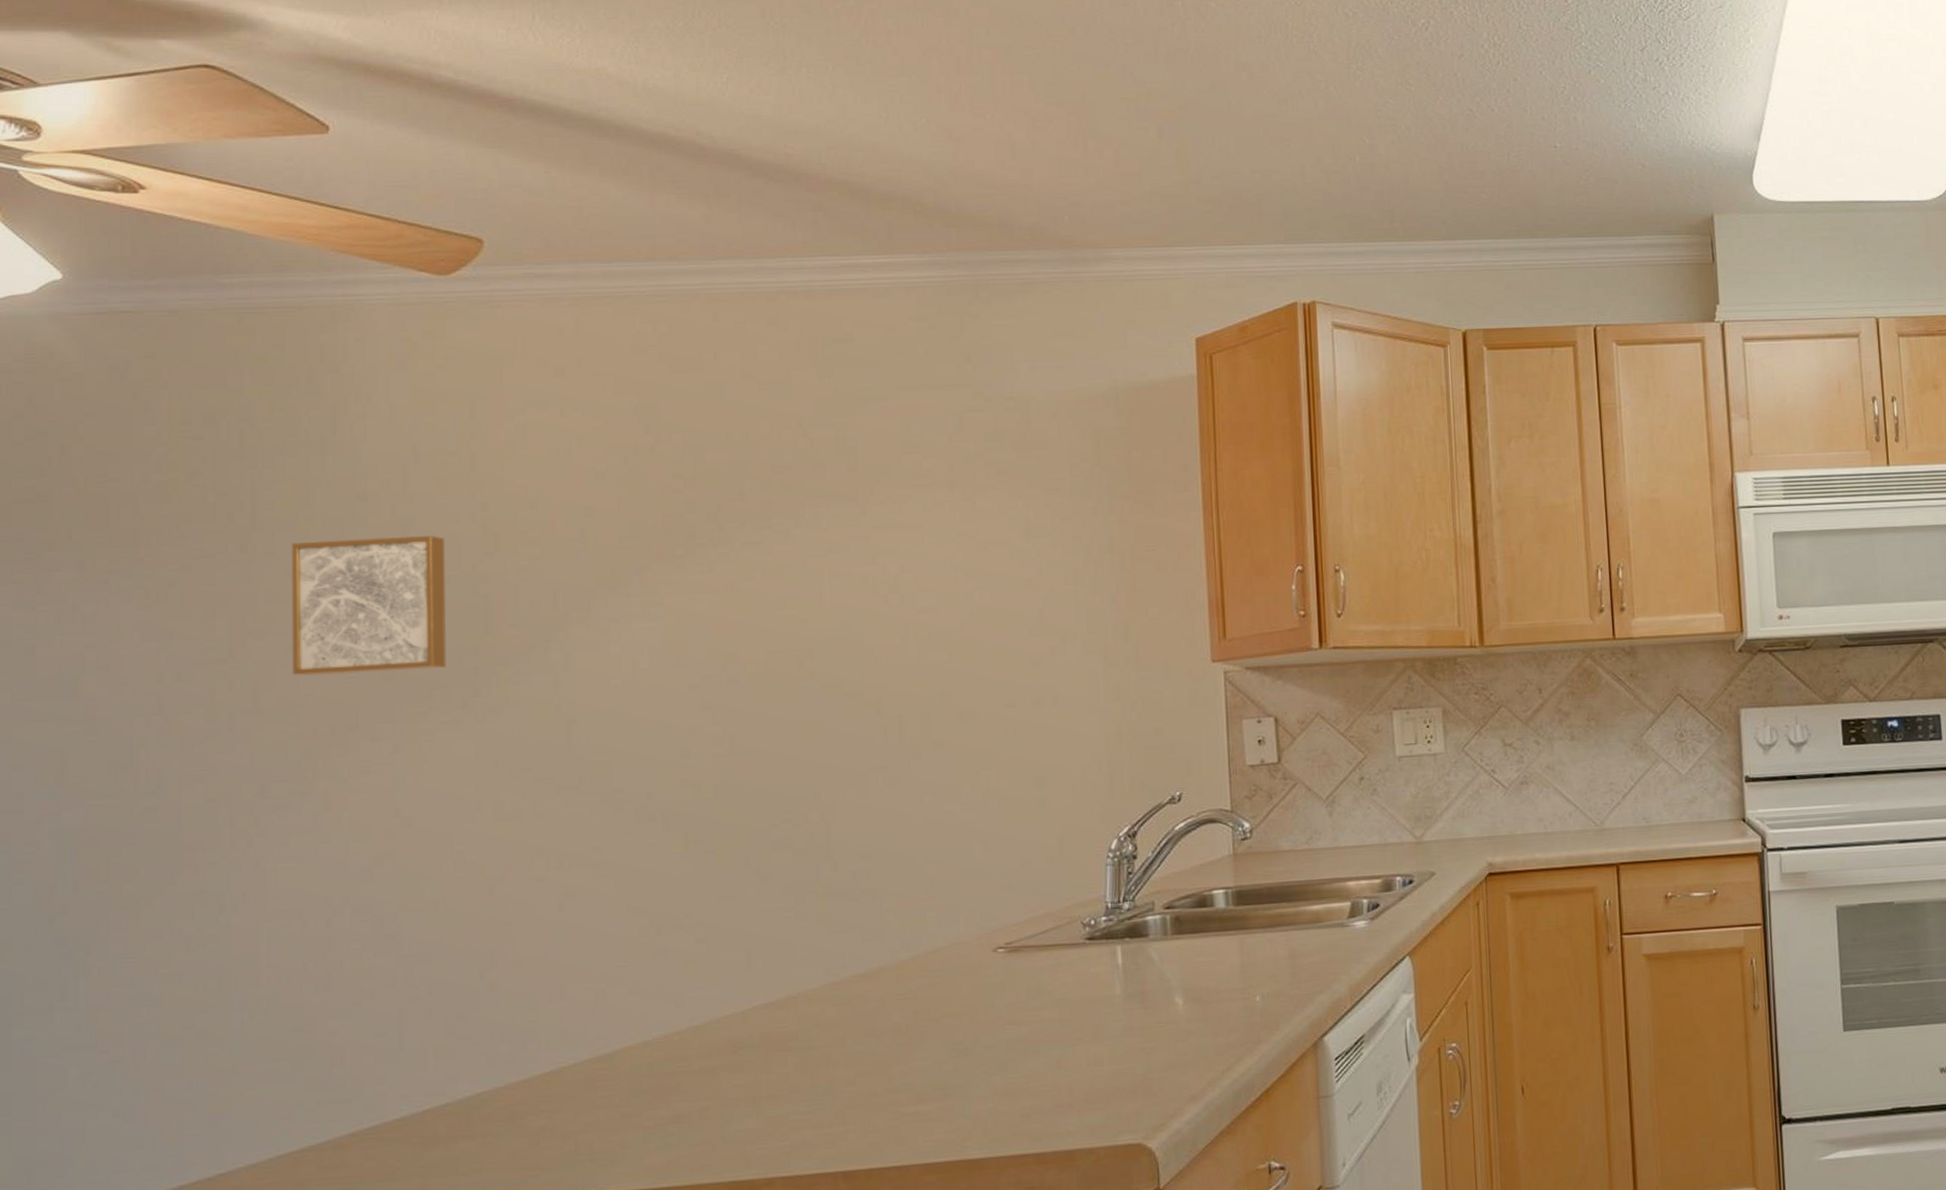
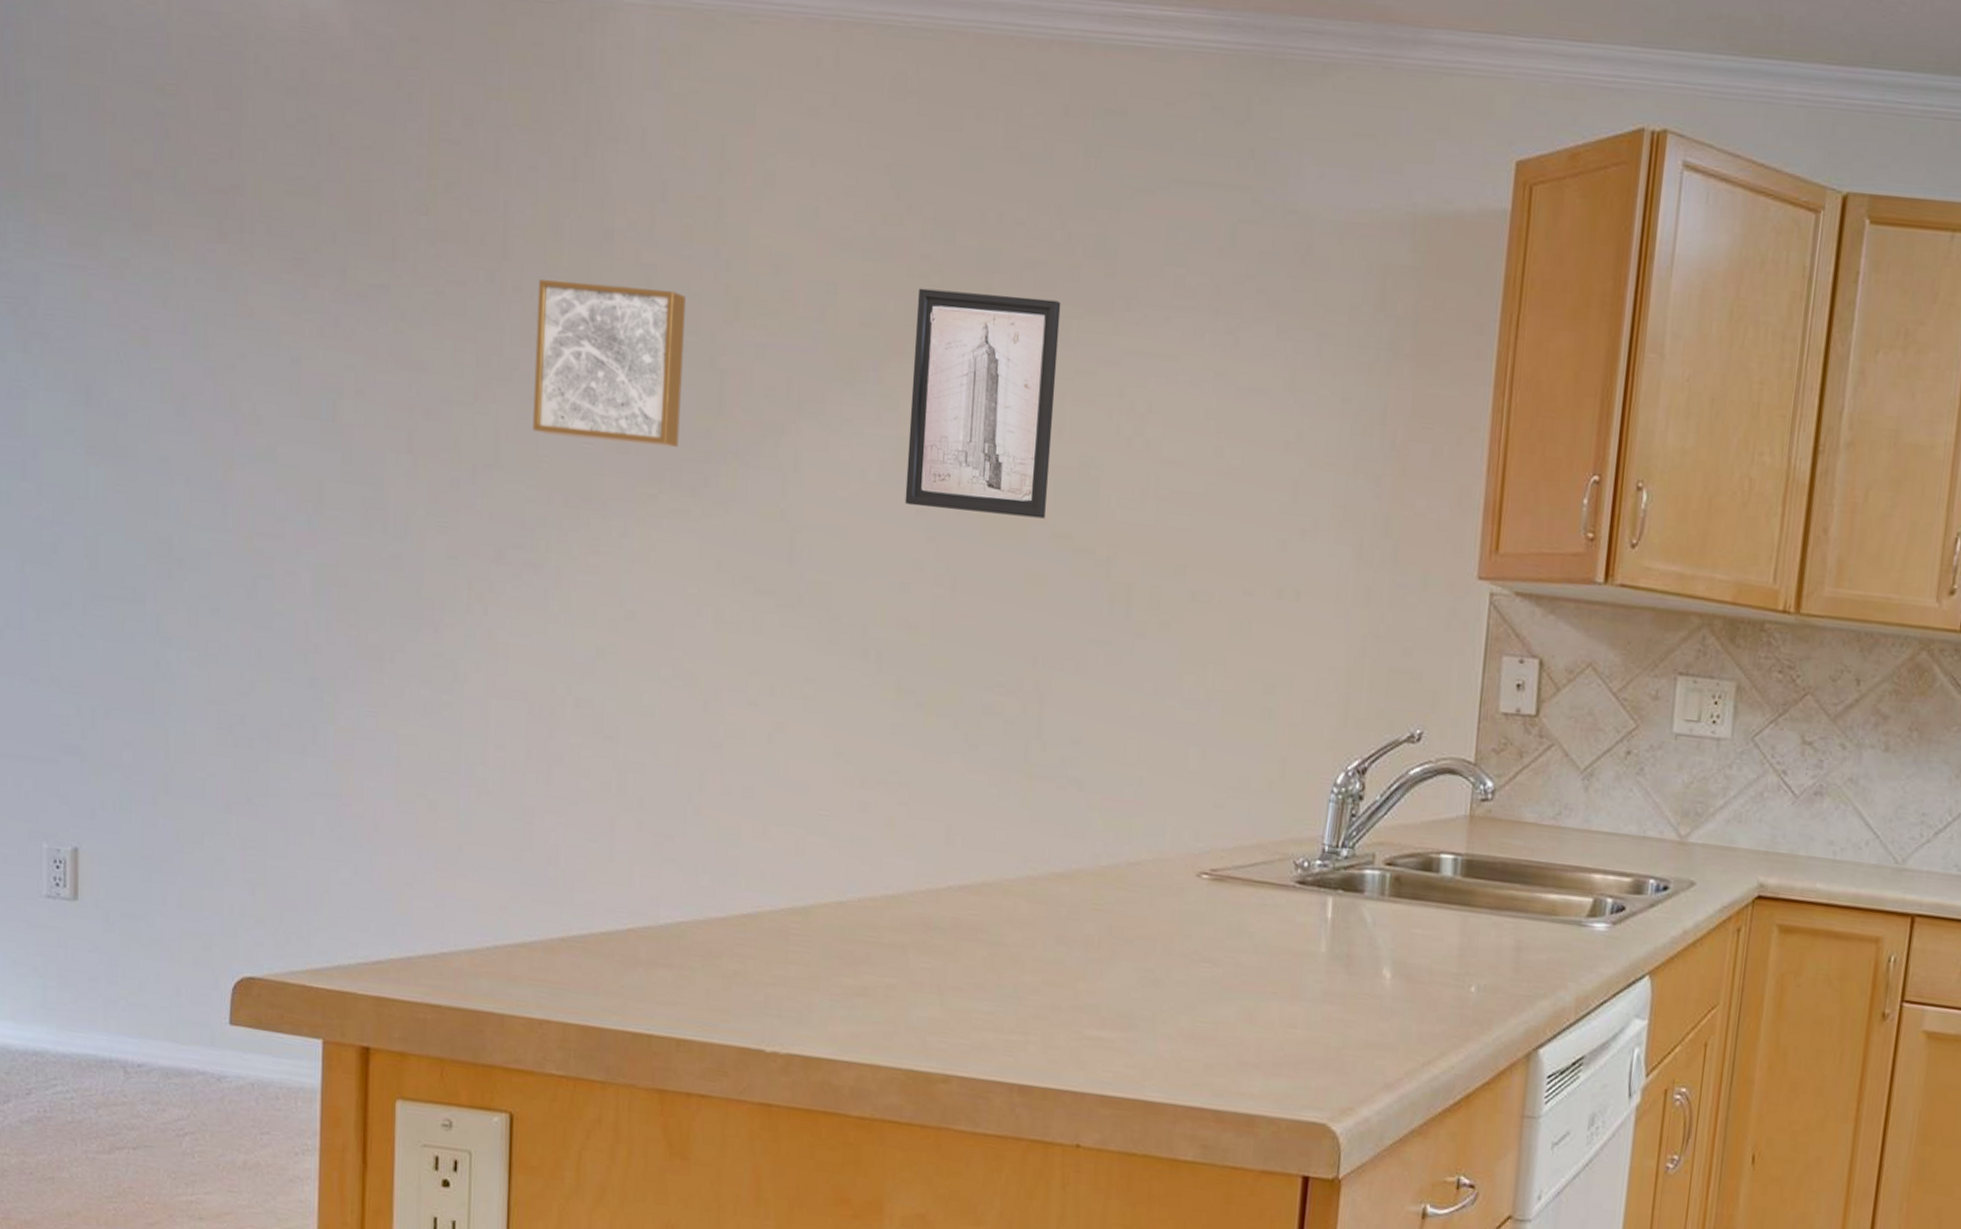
wall art: none [673,495,814,683] -> present [905,288,1061,519]

